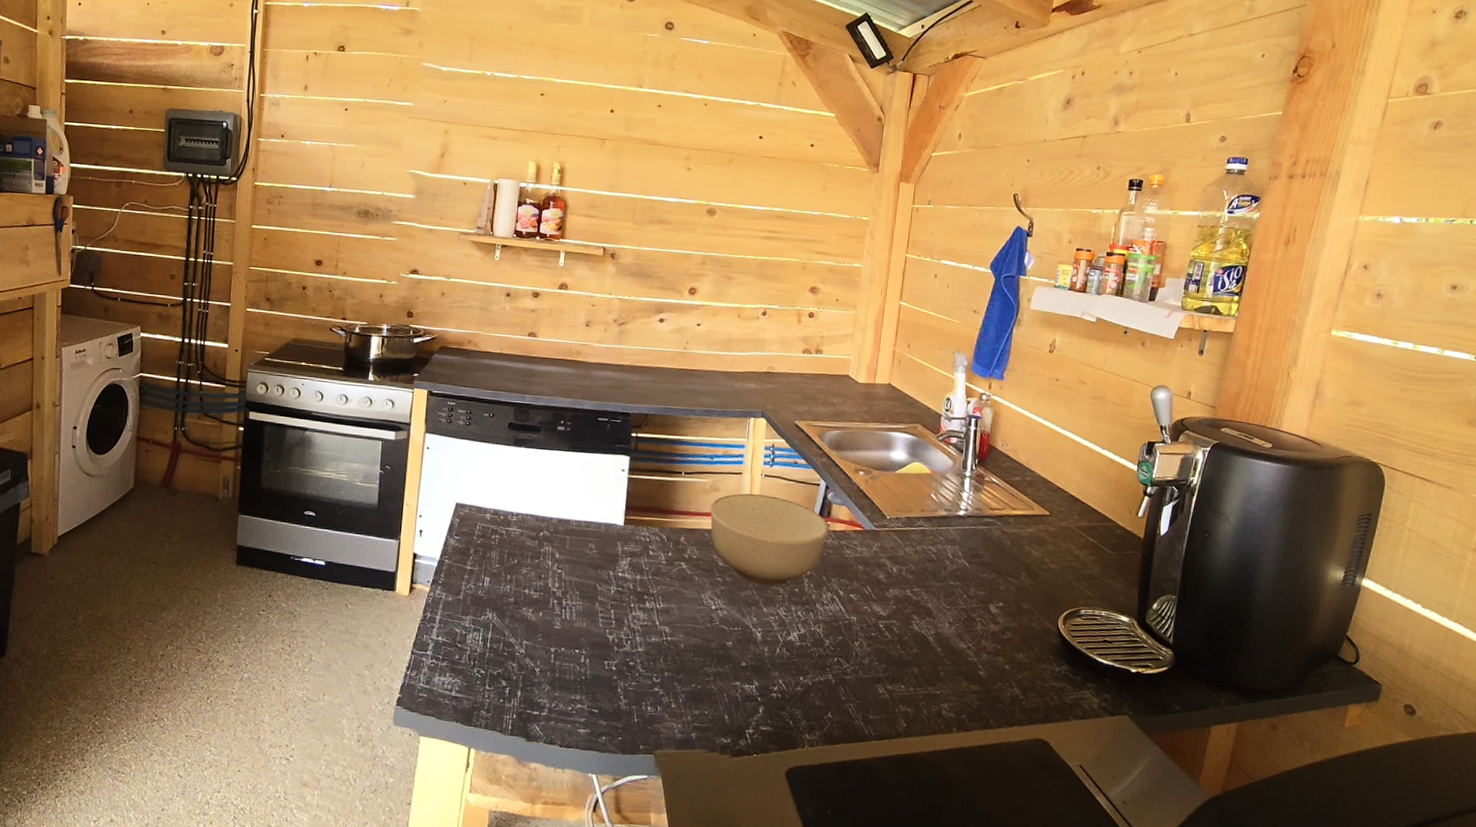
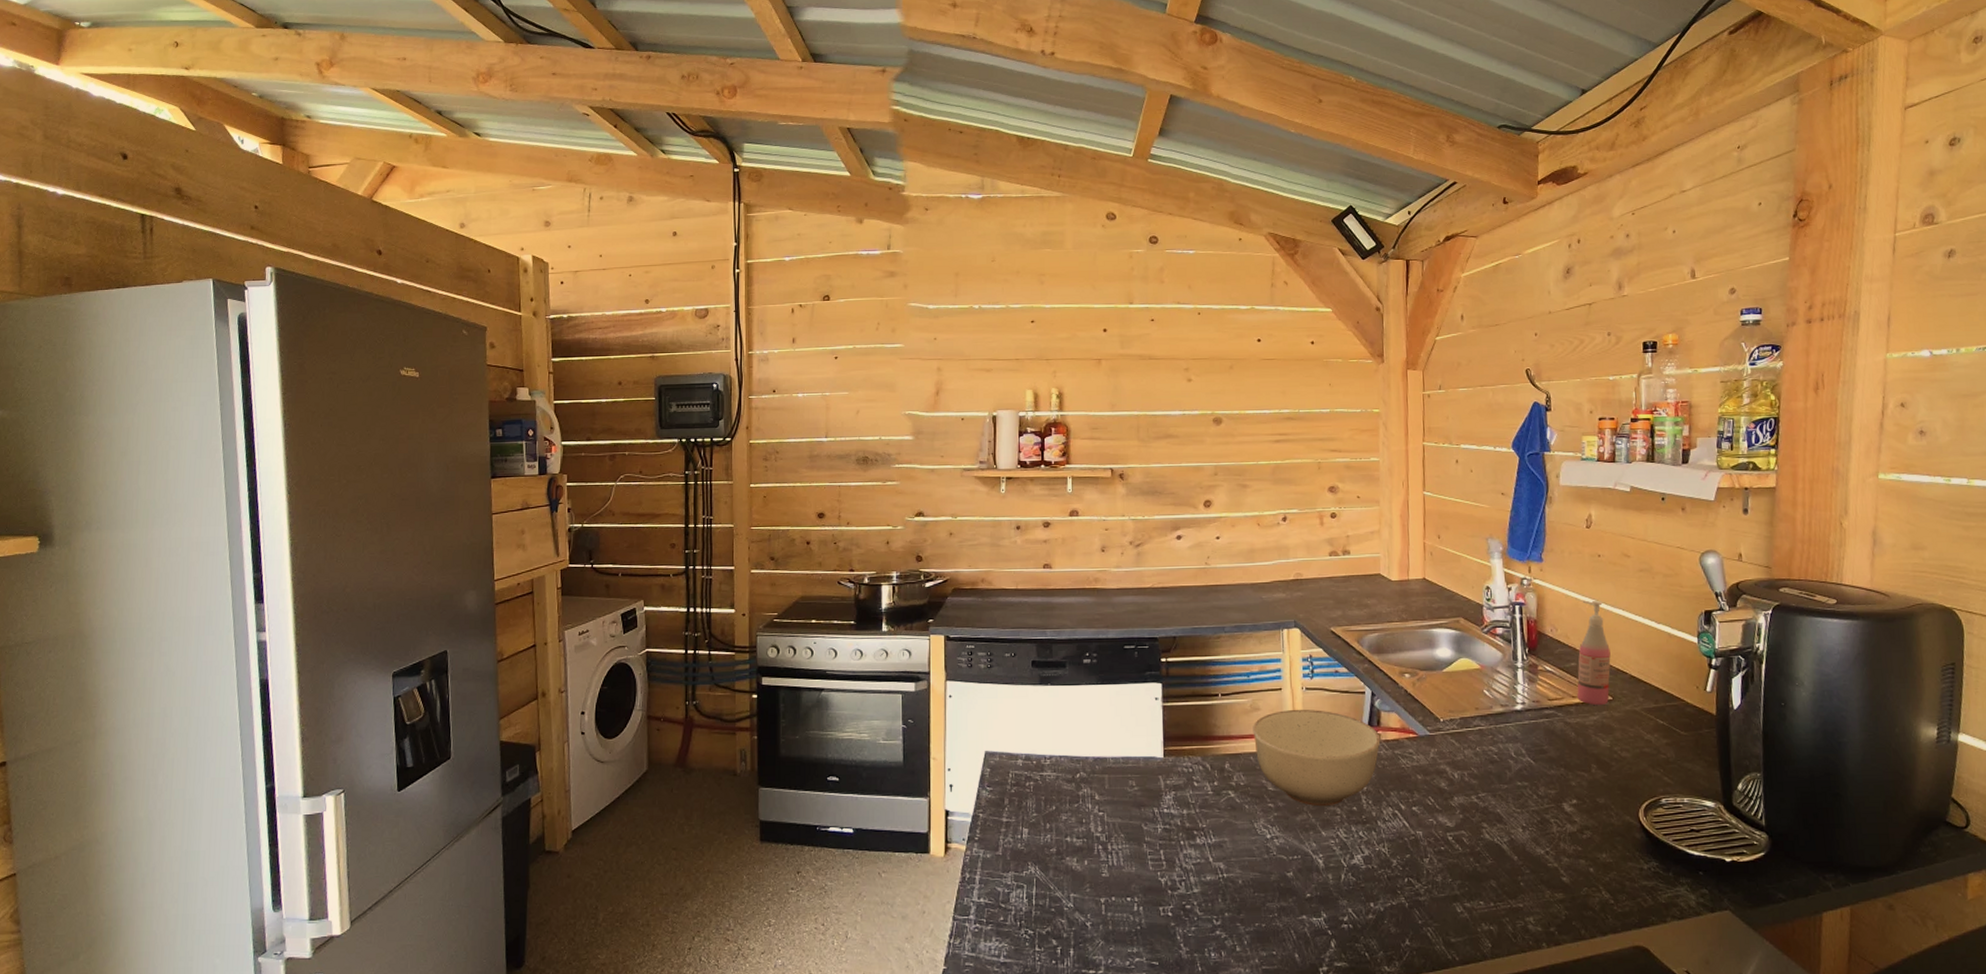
soap dispenser: none [1017,420,1055,520] -> present [1577,600,1611,706]

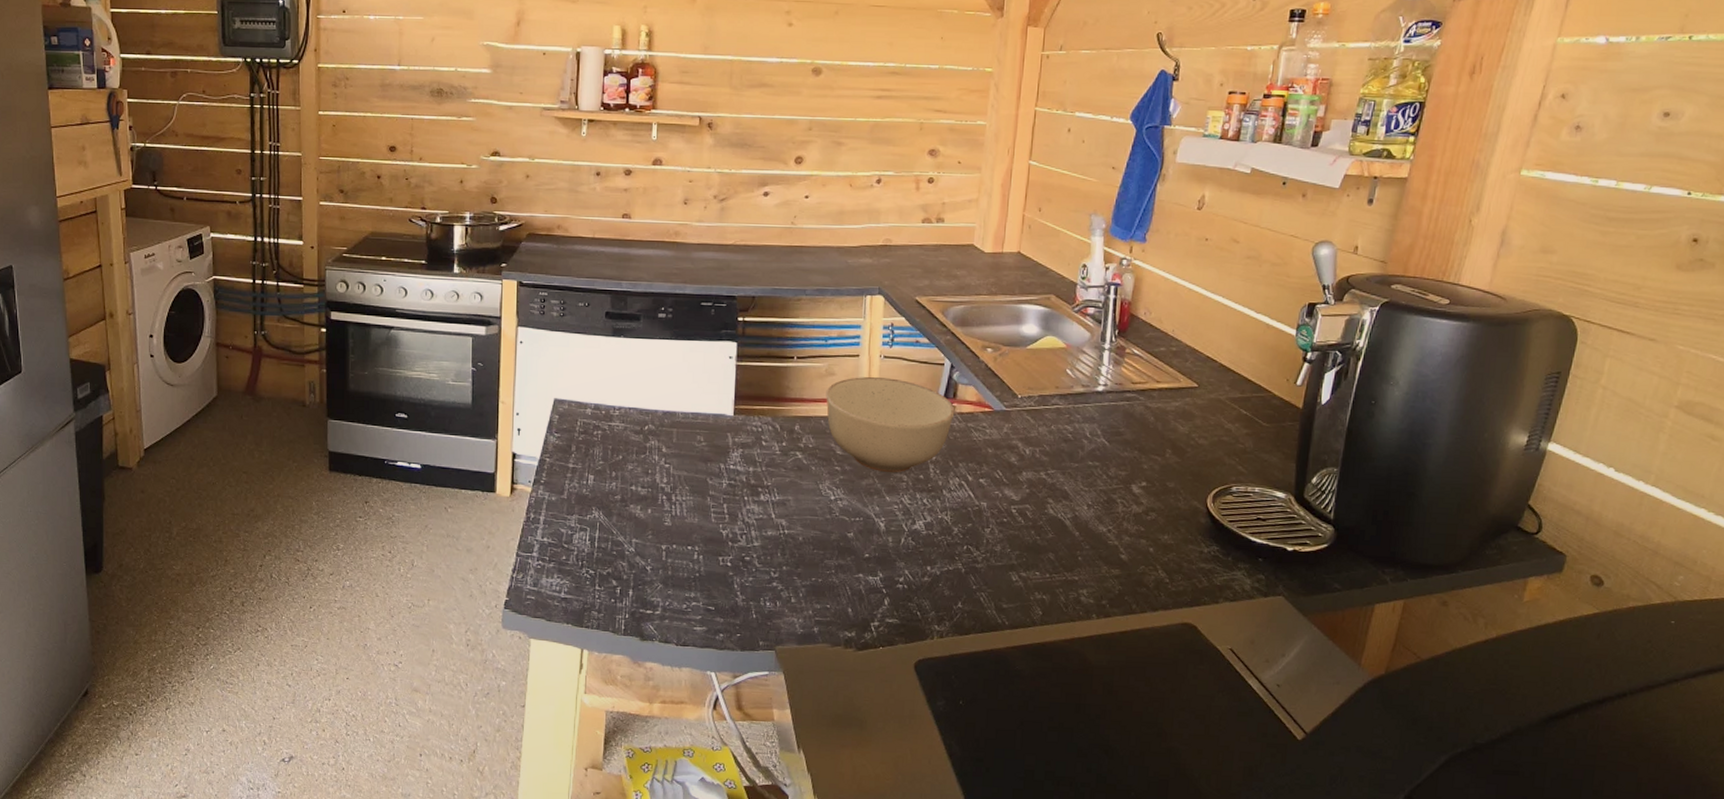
soap dispenser: present [1577,600,1611,706] -> none [1162,284,1203,393]

